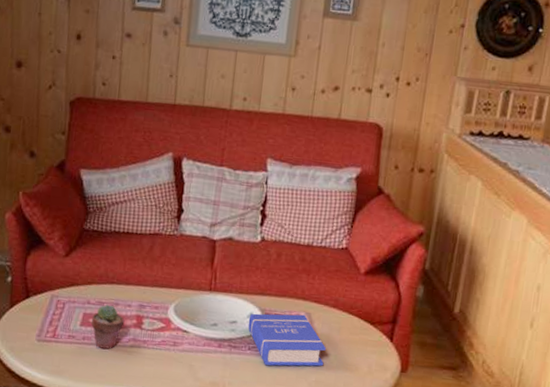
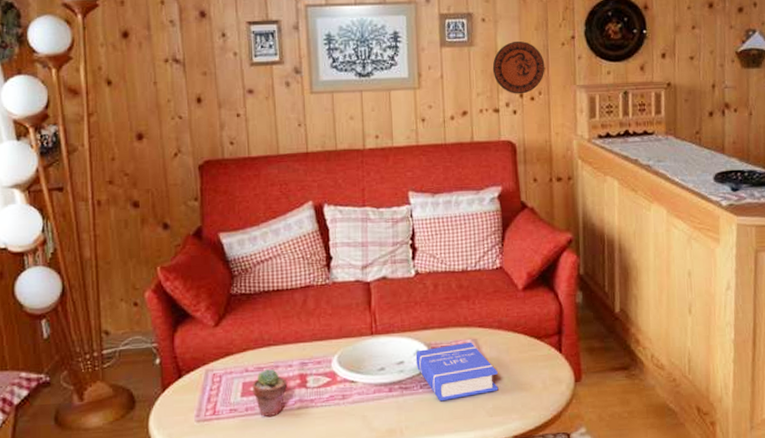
decorative plate: none [372,22,428,78] -> present [492,41,545,94]

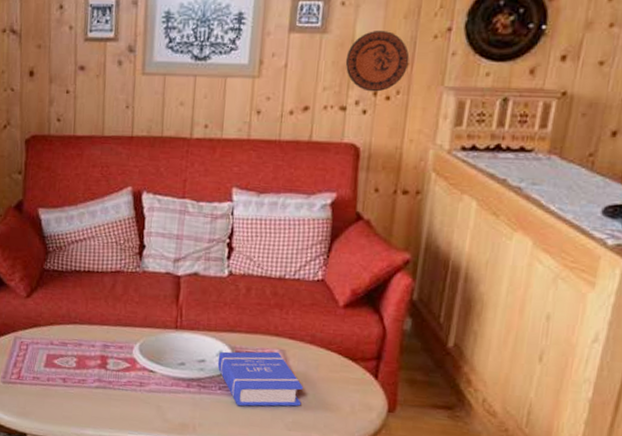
potted succulent: present [252,368,288,418] -> none [55,345,89,391]

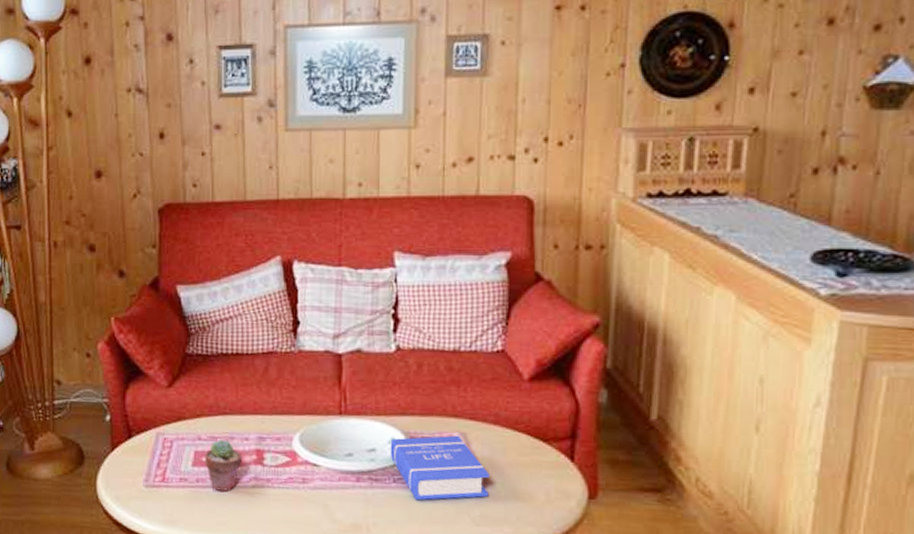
potted succulent: none [55,345,89,391] -> present [204,439,243,493]
decorative plate: present [345,31,410,92] -> none [510,70,581,138]

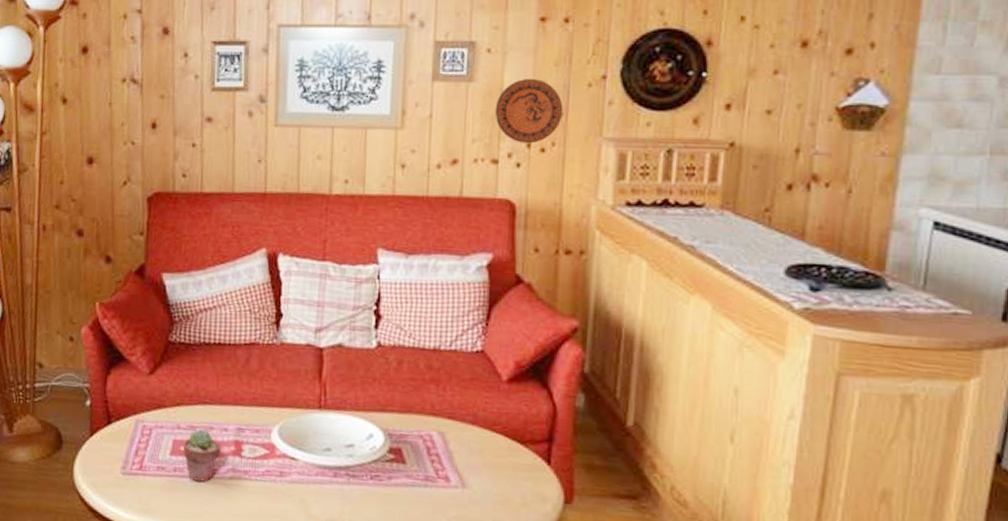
book: present [390,435,489,501] -> none [368,434,466,499]
decorative plate: none [510,70,581,138] -> present [494,79,563,144]

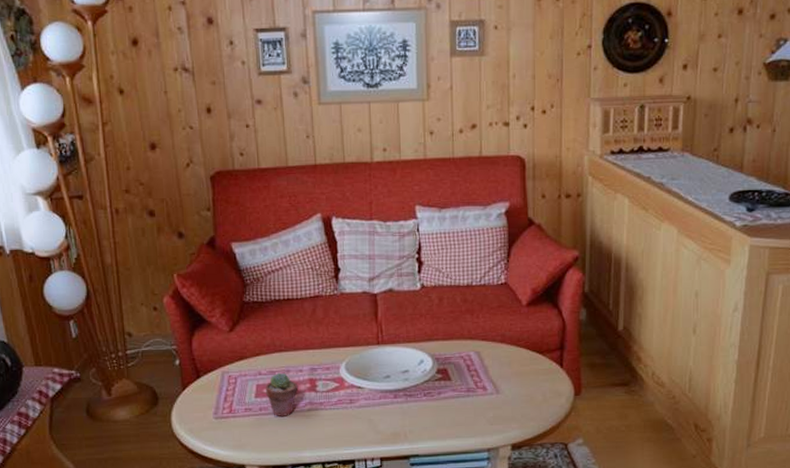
decorative plate: present [494,79,563,144] -> none [504,51,559,107]

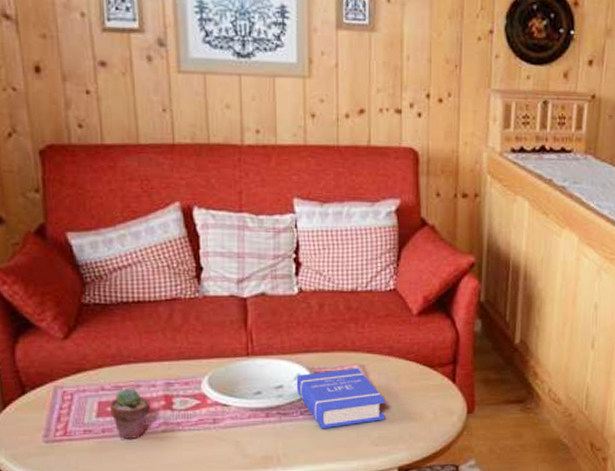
book: none [420,354,499,409] -> present [296,368,386,429]

